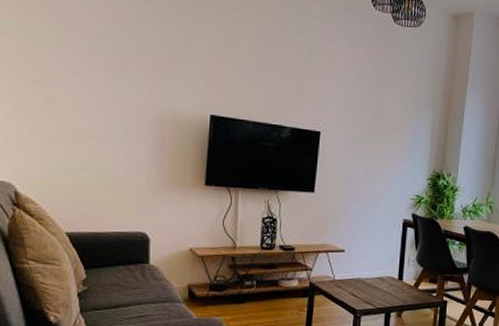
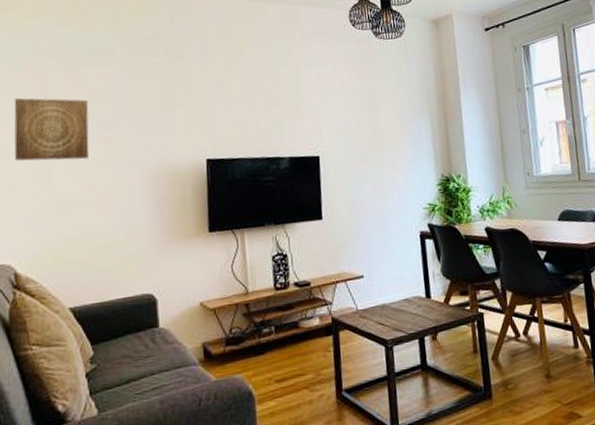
wall art: none [20,17,97,94] -> present [14,97,89,161]

